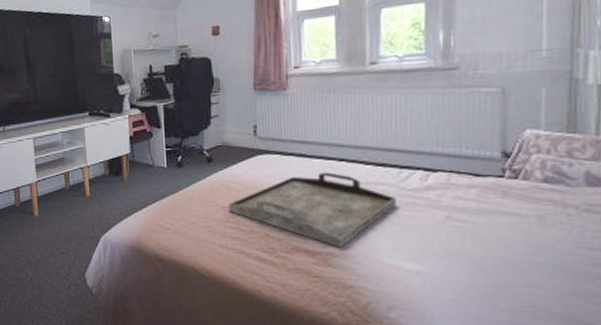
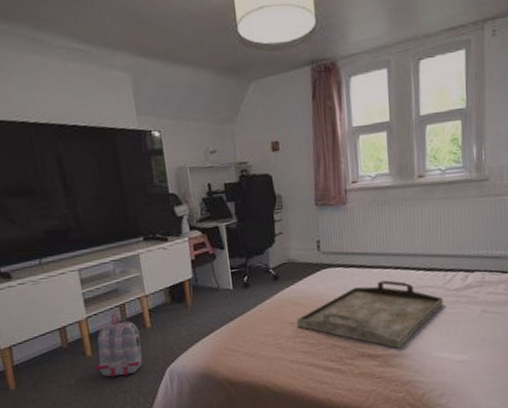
backpack: none [41,180,81,238] -> present [95,313,143,377]

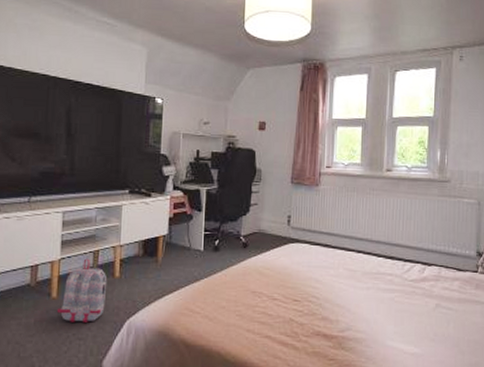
serving tray: present [296,280,443,349] -> none [258,262,400,332]

